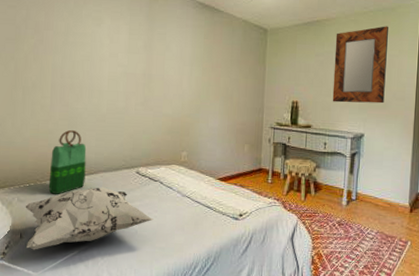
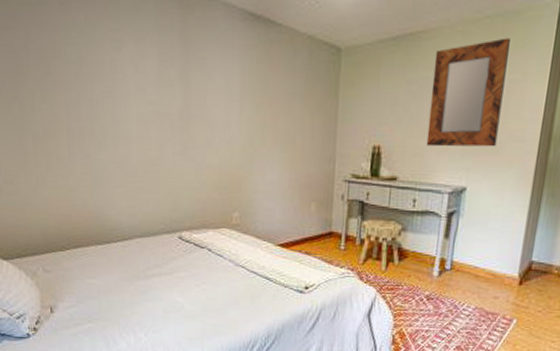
decorative pillow: present [25,187,154,250] -> none [52,255,202,326]
tote bag: present [48,129,87,194] -> none [75,186,119,264]

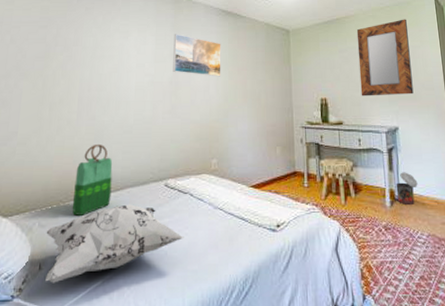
decorative pillow: none [52,255,202,326] -> present [45,204,184,283]
tote bag: none [75,186,119,264] -> present [72,143,113,216]
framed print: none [182,46,247,110] -> present [173,34,221,77]
trash can: none [447,240,476,276] -> present [396,172,418,205]

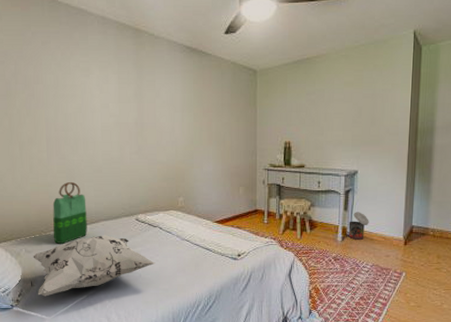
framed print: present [173,34,221,77] -> none [137,72,186,119]
home mirror: present [356,19,414,97] -> none [325,59,380,141]

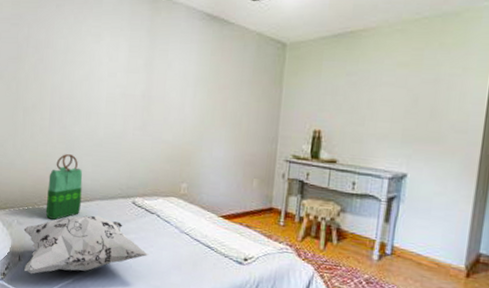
trash can: present [348,212,369,240] -> none [387,225,418,263]

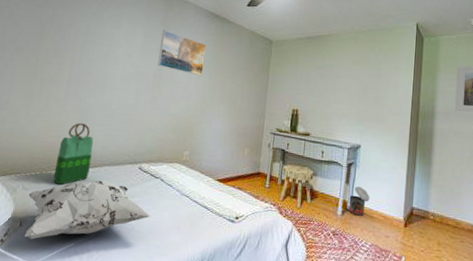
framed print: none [146,40,202,95] -> present [158,30,206,76]
trash can: none [387,225,418,263] -> present [348,186,370,216]

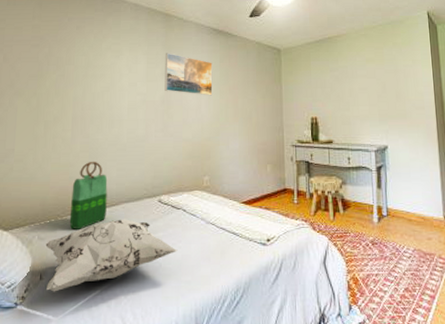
trash can: present [348,186,370,216] -> none [384,189,405,221]

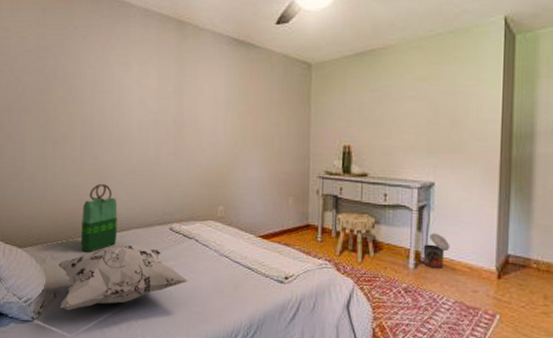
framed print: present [164,53,213,96] -> none [177,66,231,117]
trash can: none [384,189,405,221] -> present [423,233,450,269]

